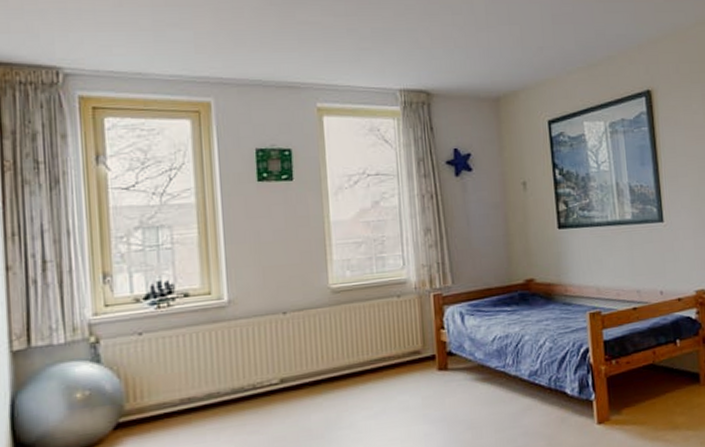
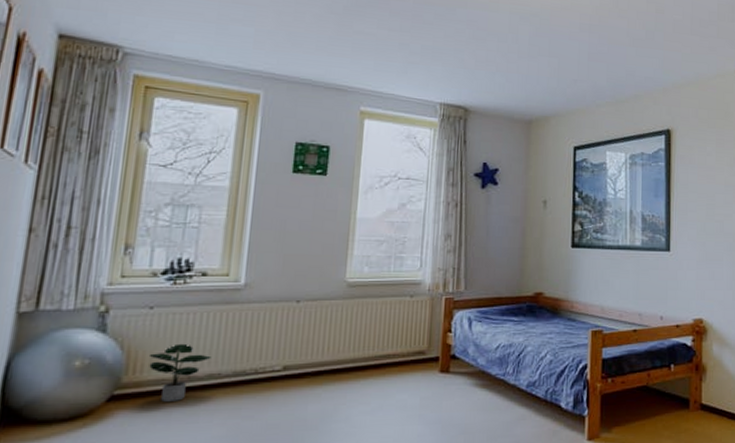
potted plant: none [146,366,208,425] -> present [148,343,211,402]

